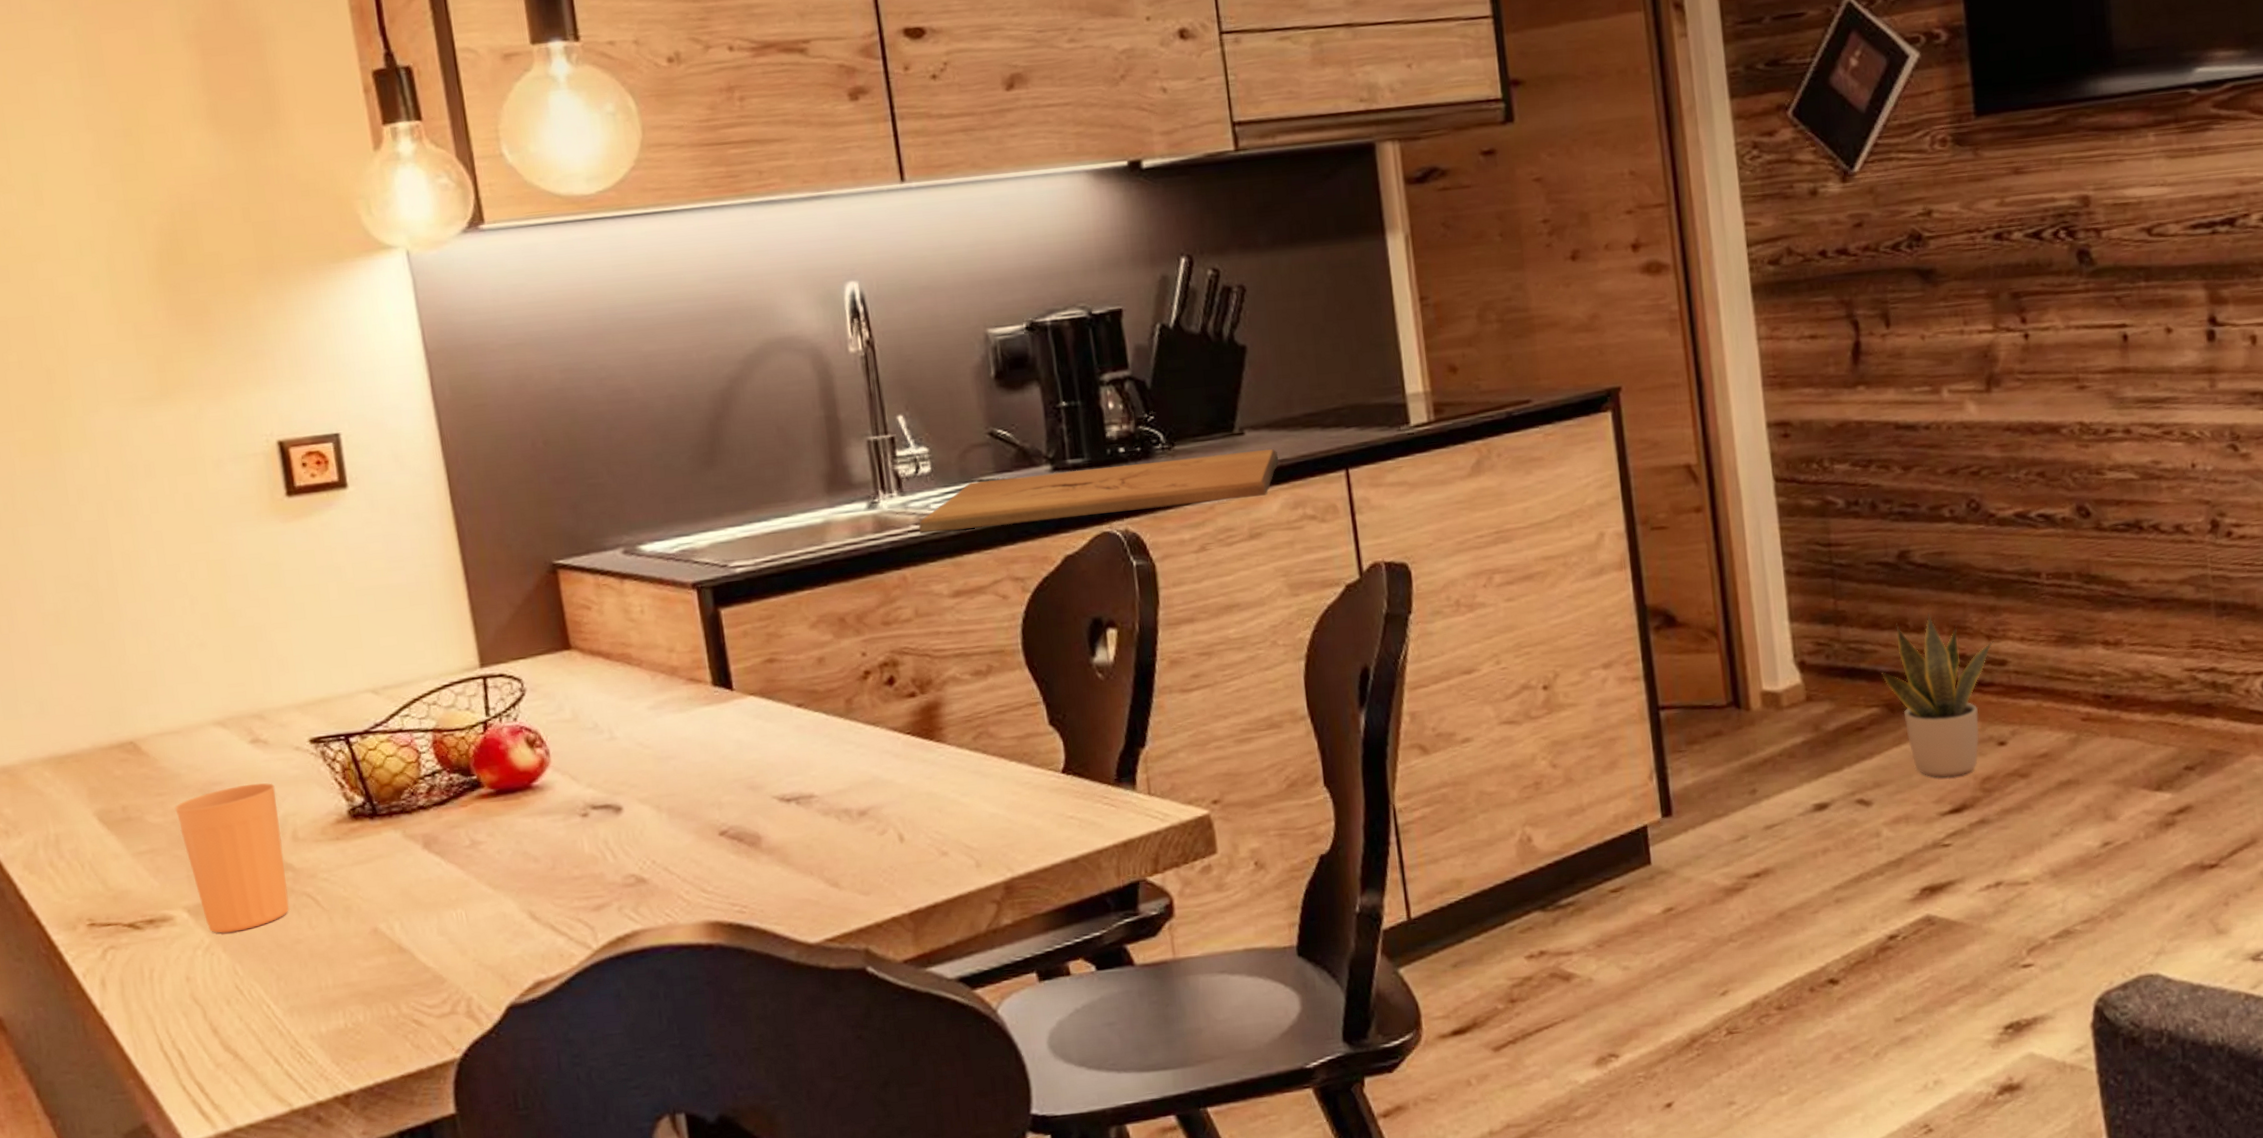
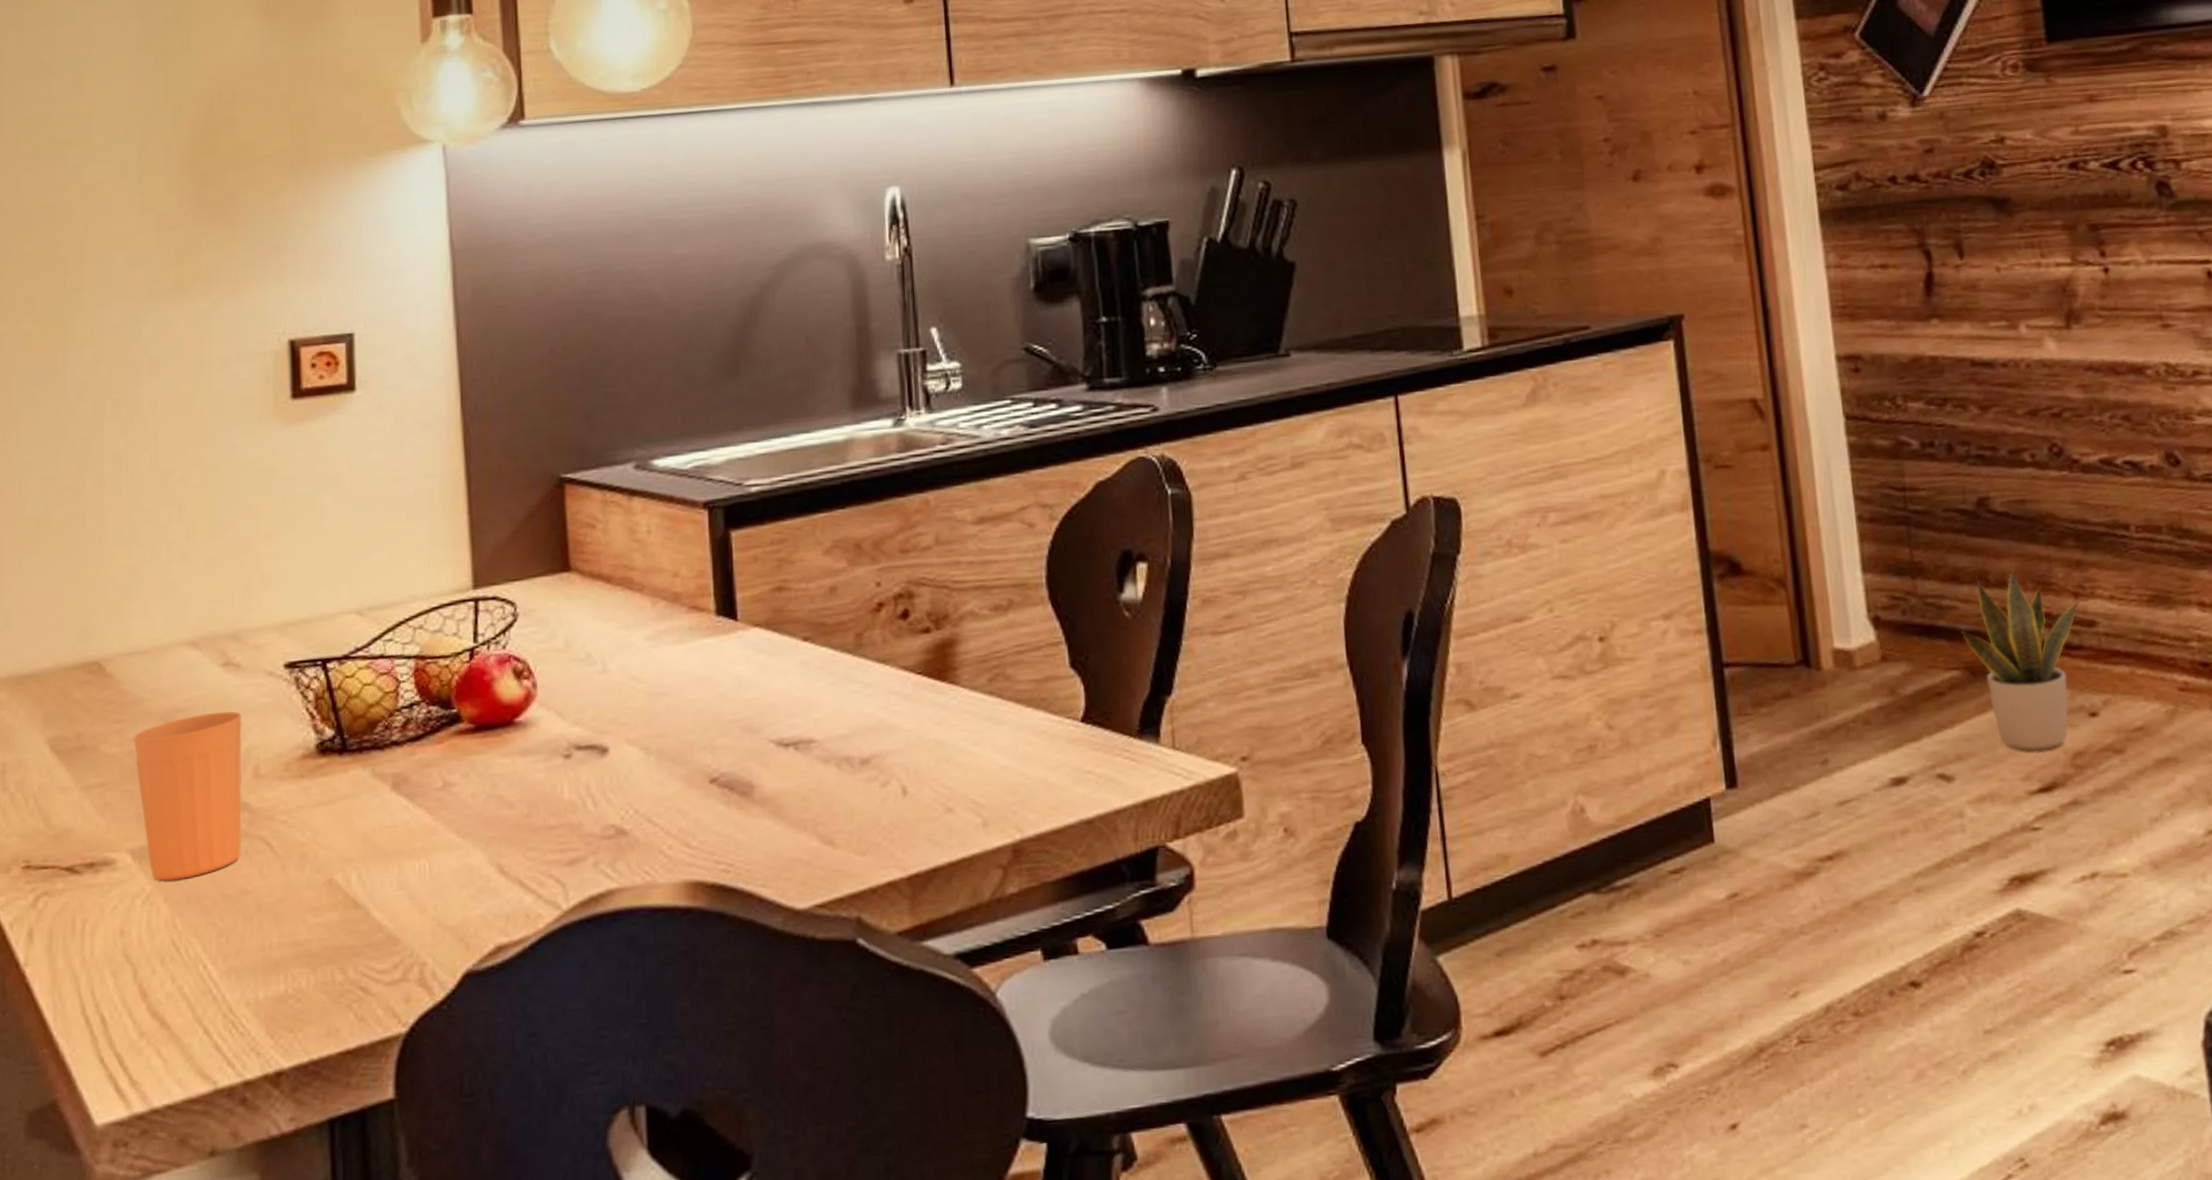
cutting board: present [918,449,1278,535] -> none [944,372,1324,455]

